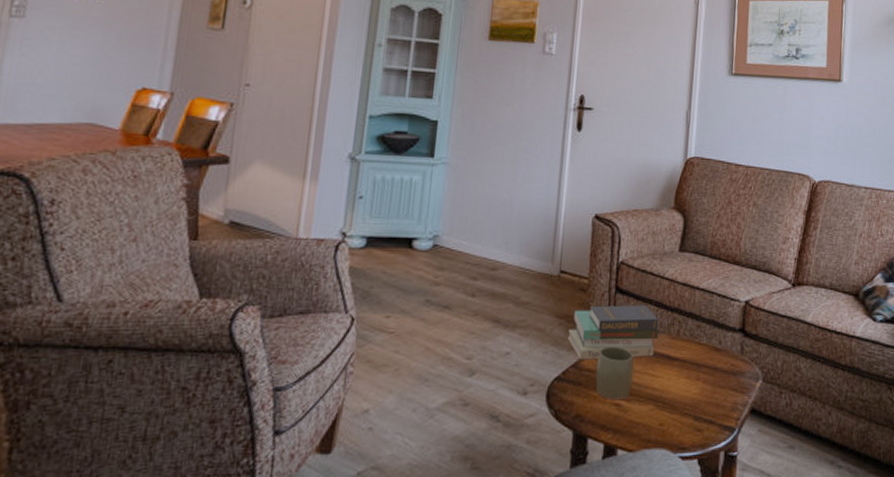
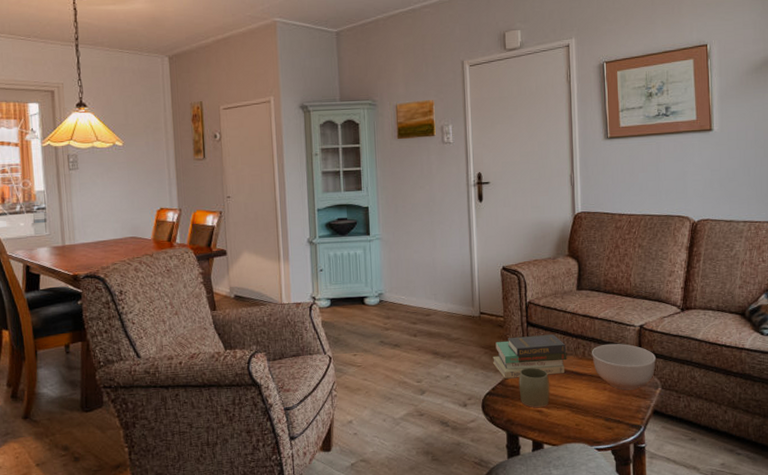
bowl: none [687,321,760,382] -> present [592,343,657,390]

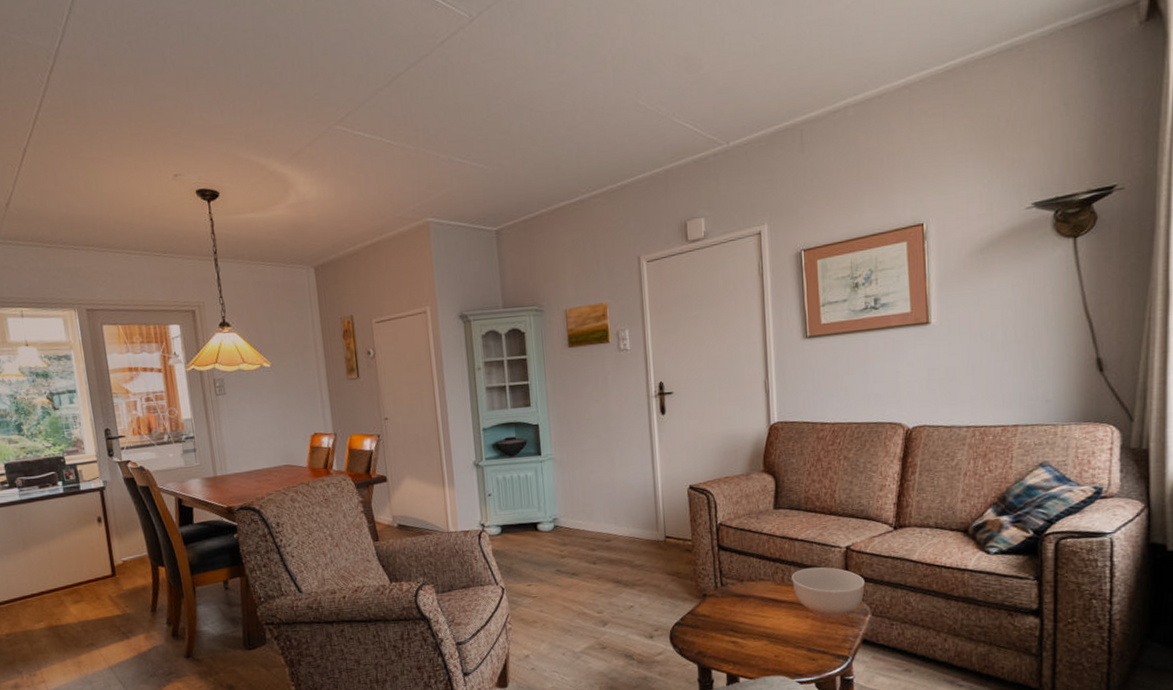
books: present [493,334,567,379] -> none [681,558,764,608]
mug: present [518,367,550,408] -> none [710,594,746,639]

